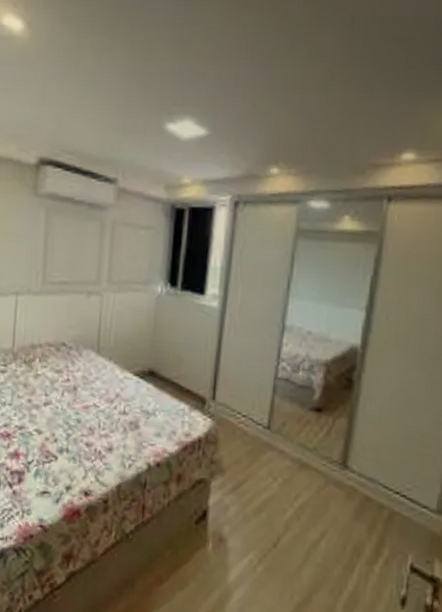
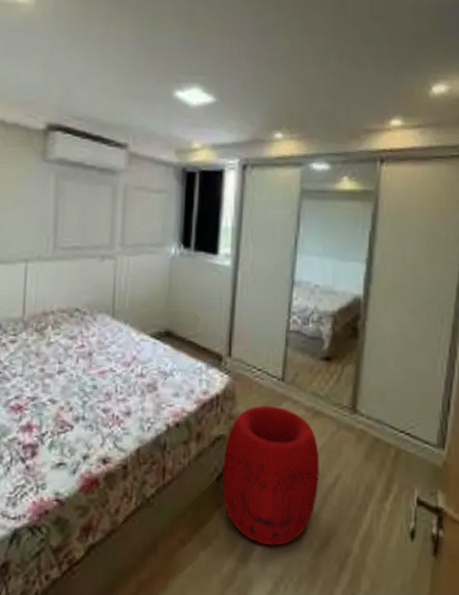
pouf: none [200,452,305,596] -> present [221,406,320,546]

